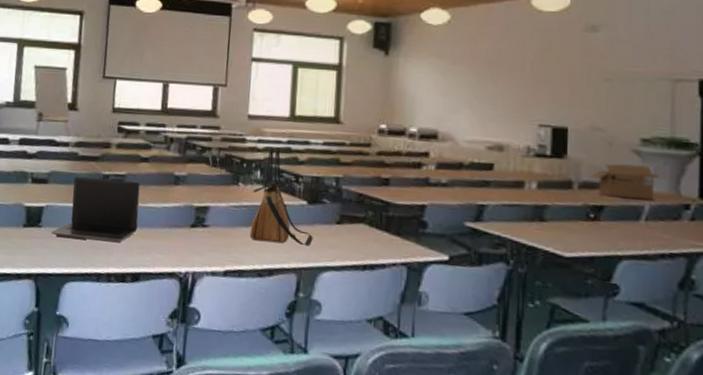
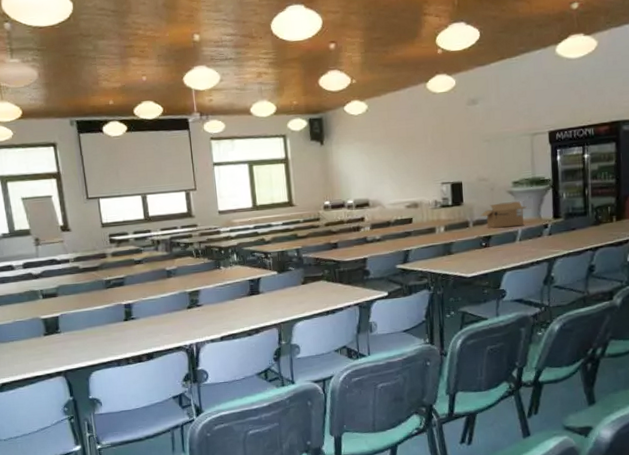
laptop computer: present [51,177,140,243] -> none [70,282,144,337]
tote bag: present [249,147,313,247] -> none [233,233,286,309]

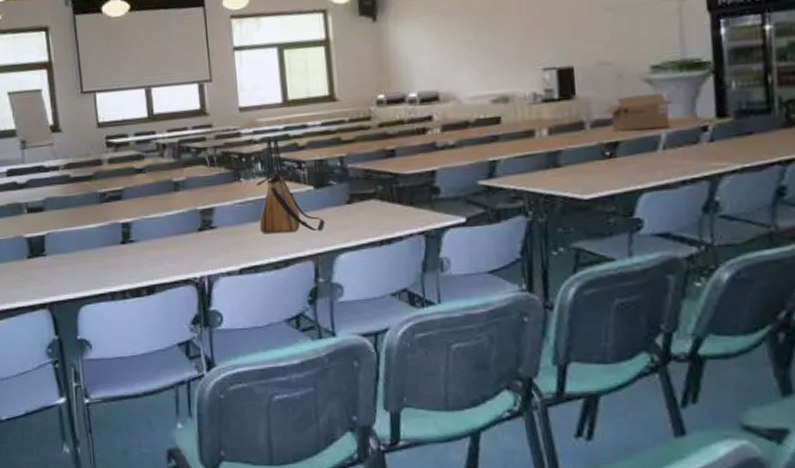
tote bag: none [233,233,286,309] -> present [256,136,325,234]

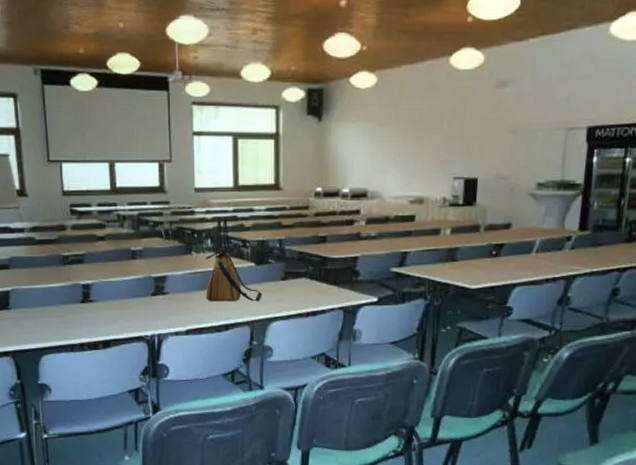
cardboard box: present [602,93,674,132] -> none [495,207,550,236]

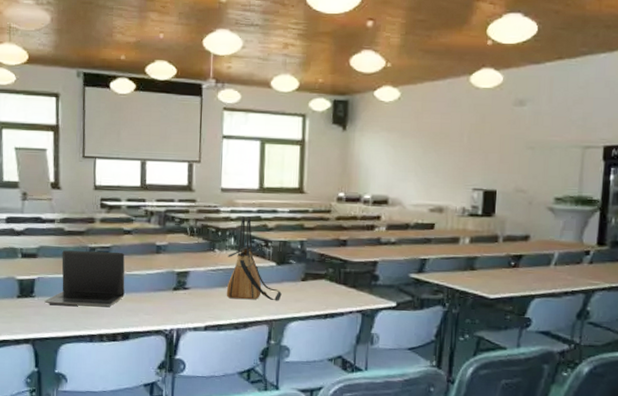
laptop computer: none [21,260,102,316] -> present [44,250,125,307]

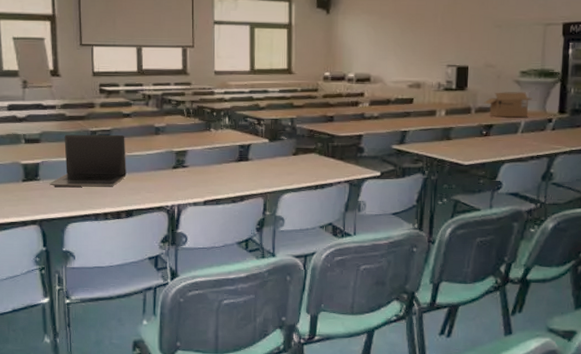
tote bag: present [226,216,282,301] -> none [223,97,275,175]
cardboard box: none [513,219,568,249] -> present [484,92,533,118]

